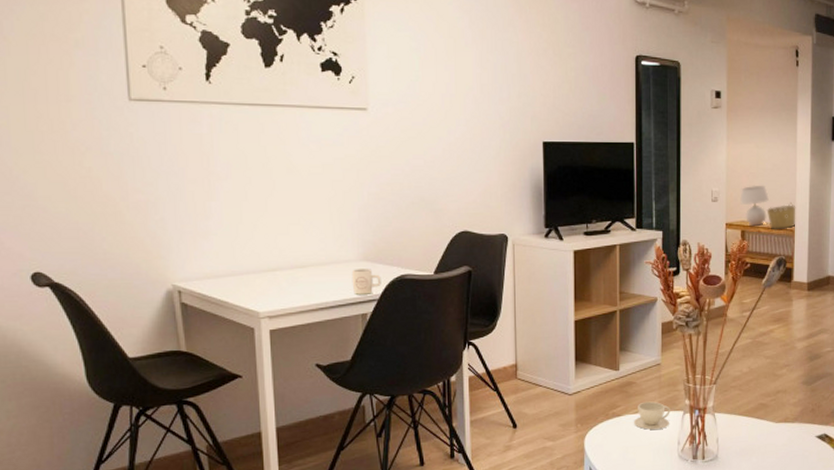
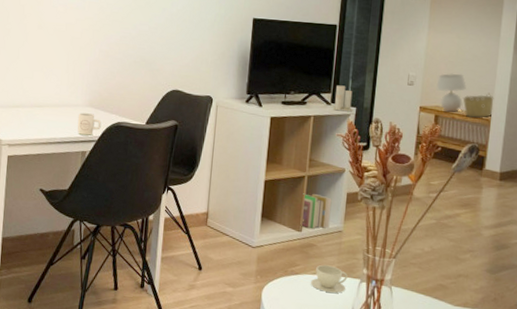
books: none [616,328,647,366] -> present [300,193,332,229]
candle: none [639,207,659,235] -> present [333,84,353,111]

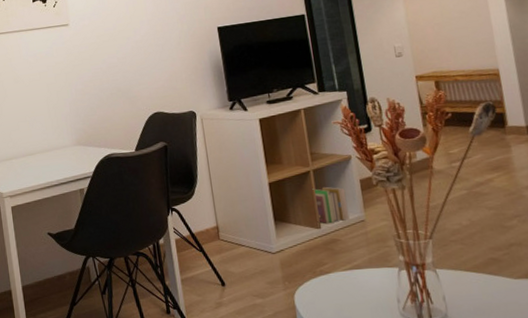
mug: present [77,113,101,136] -> none [68,151,93,174]
teacup: present [311,264,348,293] -> none [344,258,384,287]
candle: present [333,84,353,111] -> none [320,71,343,98]
table lamp: present [436,73,466,112] -> none [427,33,463,75]
basket: present [462,93,494,118] -> none [461,46,499,77]

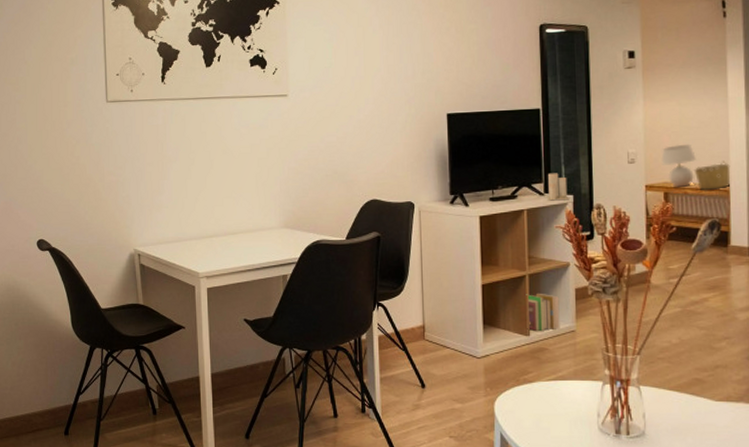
candle: none [320,71,343,98] -> present [548,172,569,200]
table lamp: none [427,33,463,75] -> present [661,144,696,187]
basket: none [461,46,499,77] -> present [694,161,731,191]

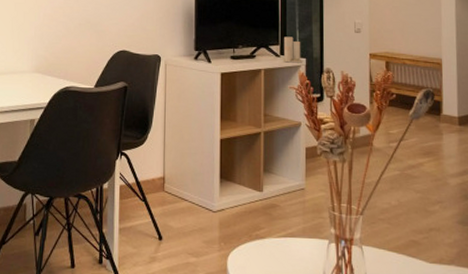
books: present [526,293,560,332] -> none [260,150,291,189]
table lamp: present [661,144,696,187] -> none [383,18,413,57]
basket: present [694,161,731,191] -> none [411,36,443,63]

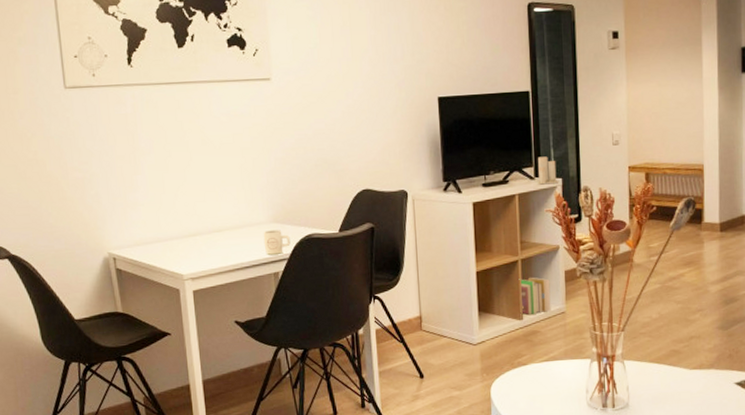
mug: none [24,79,49,102] -> present [263,230,291,255]
books: none [260,150,291,189] -> present [518,277,551,316]

